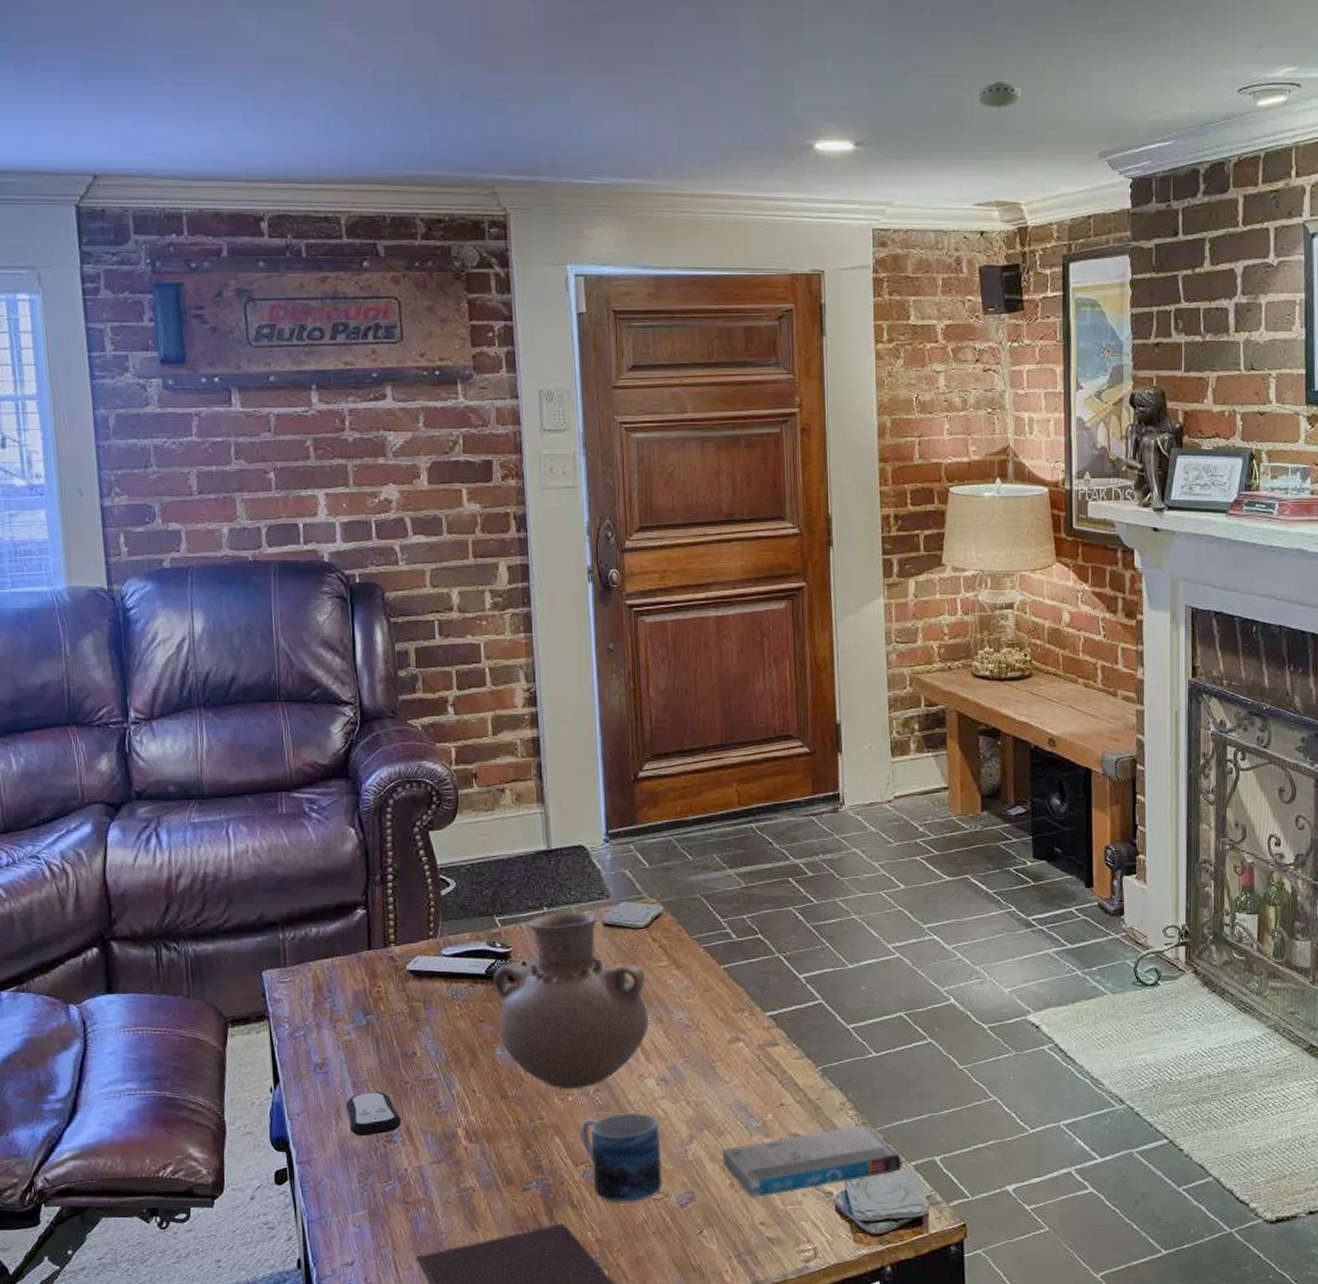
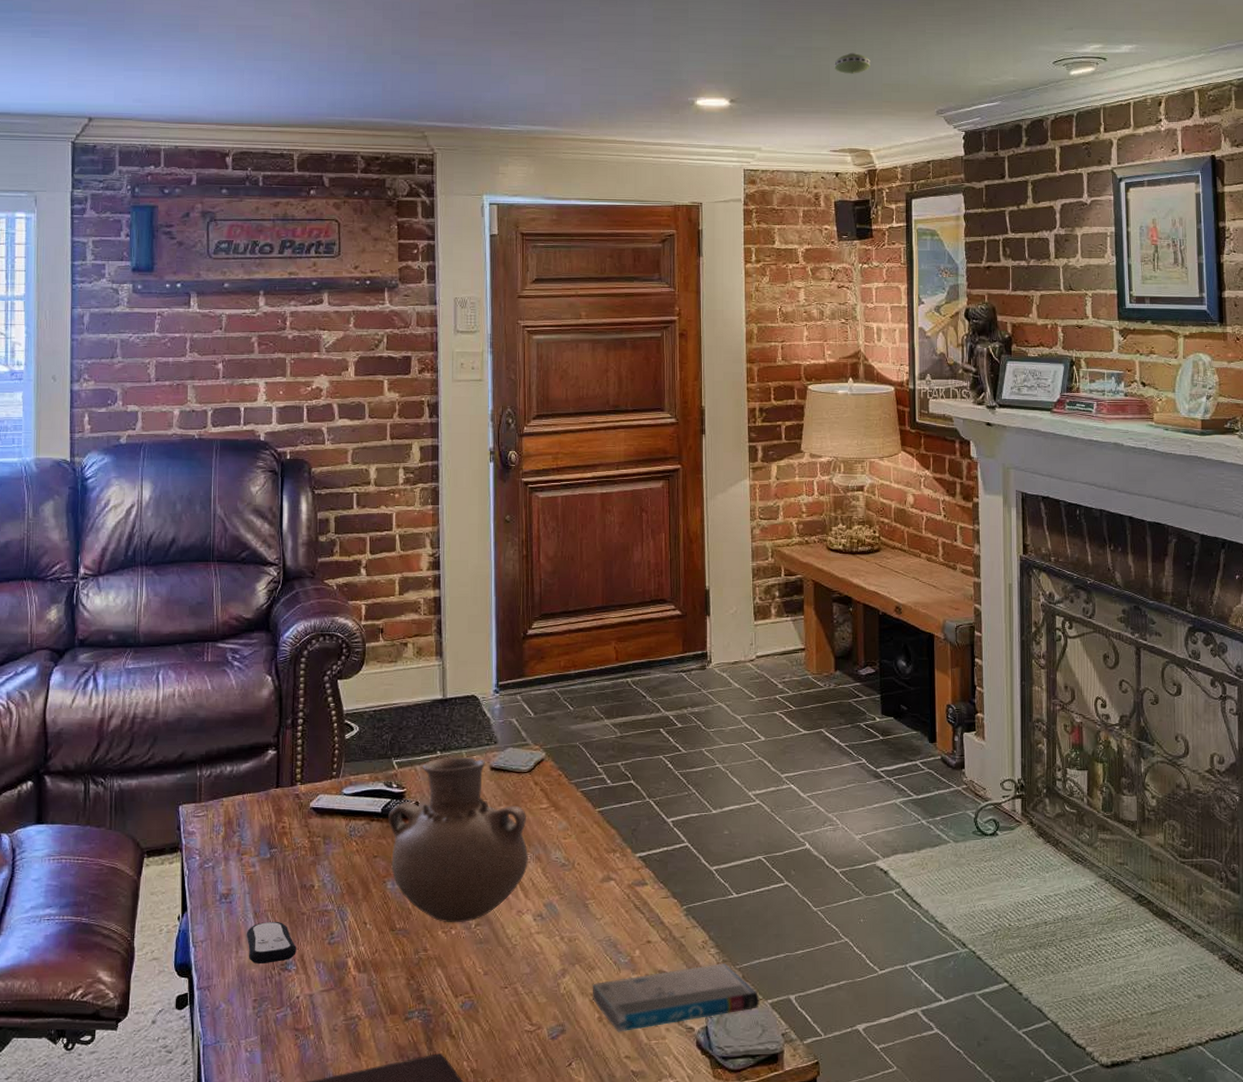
mug: present [580,1113,663,1204] -> none [461,947,536,1035]

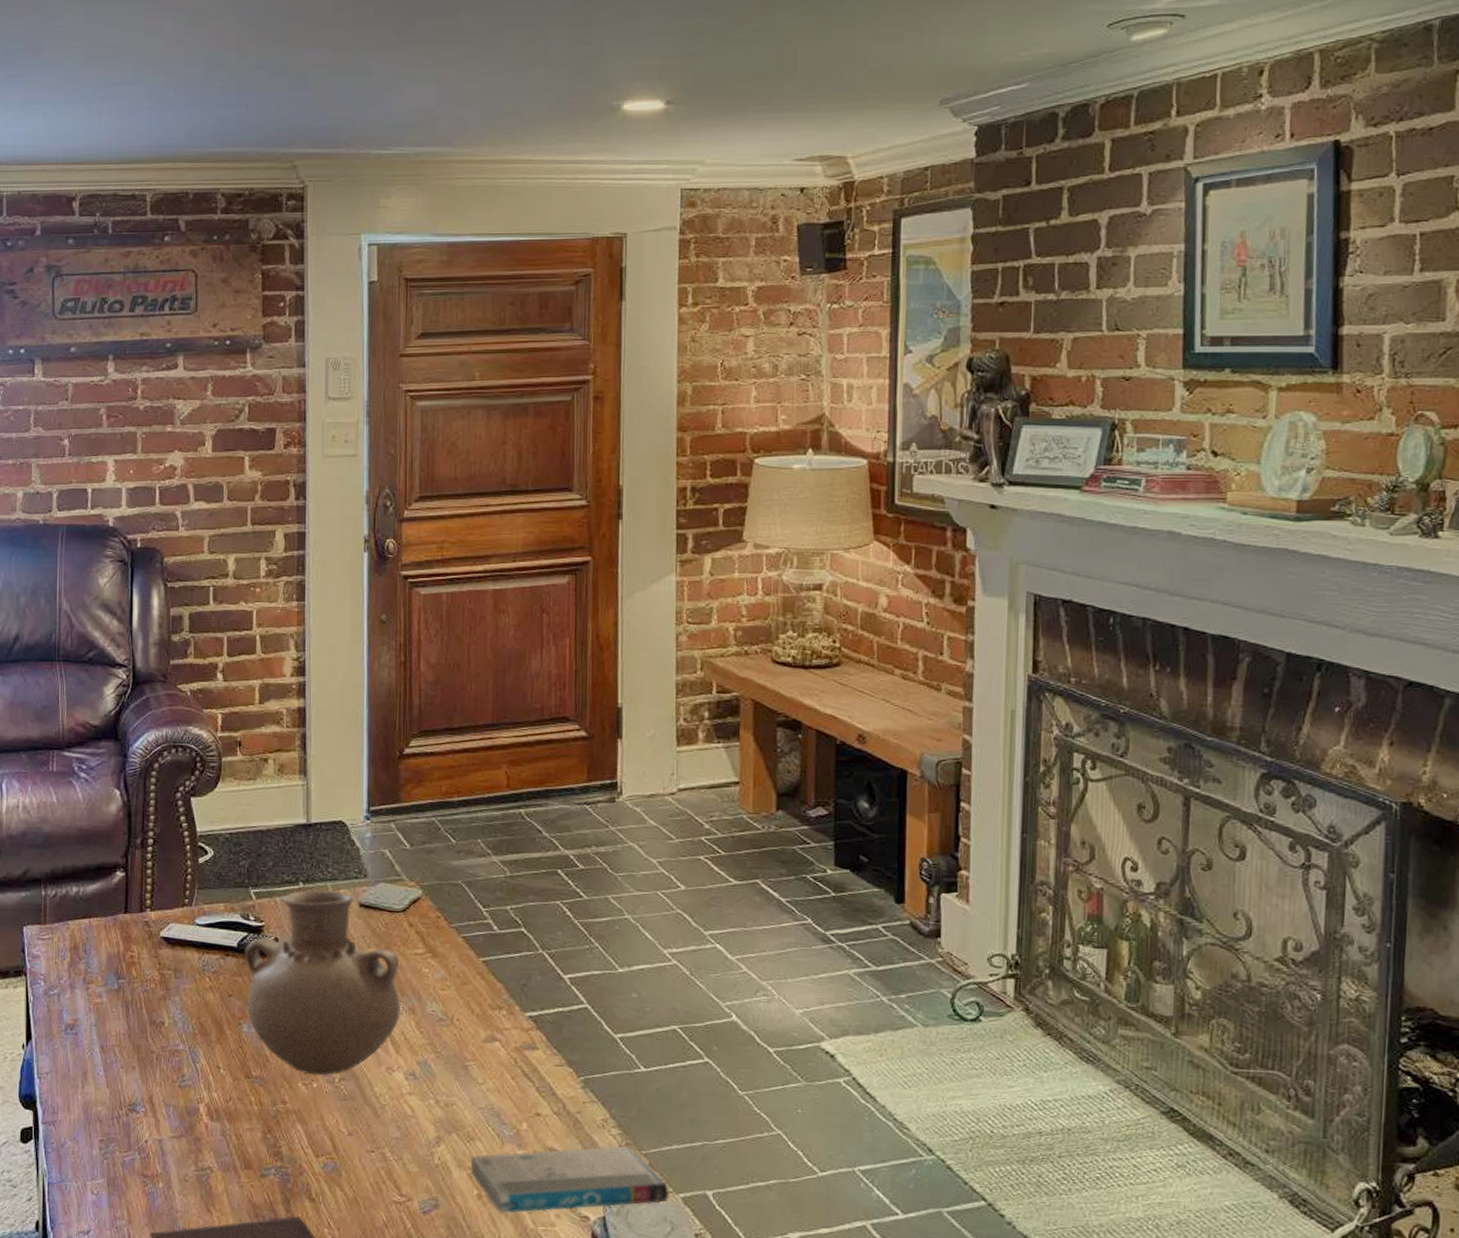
remote control: present [246,921,296,965] -> none [92,1057,145,1103]
smoke detector: present [834,52,870,74] -> none [803,30,852,59]

